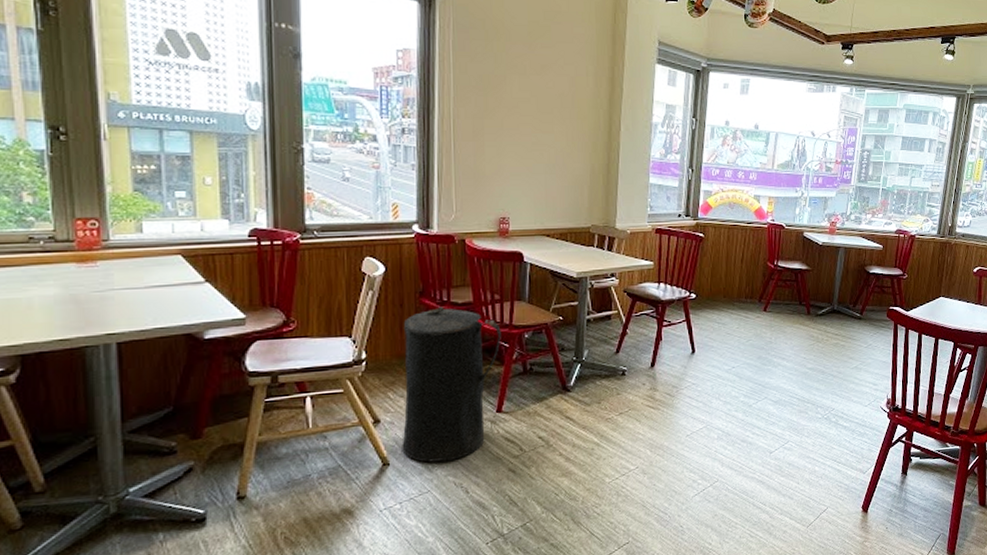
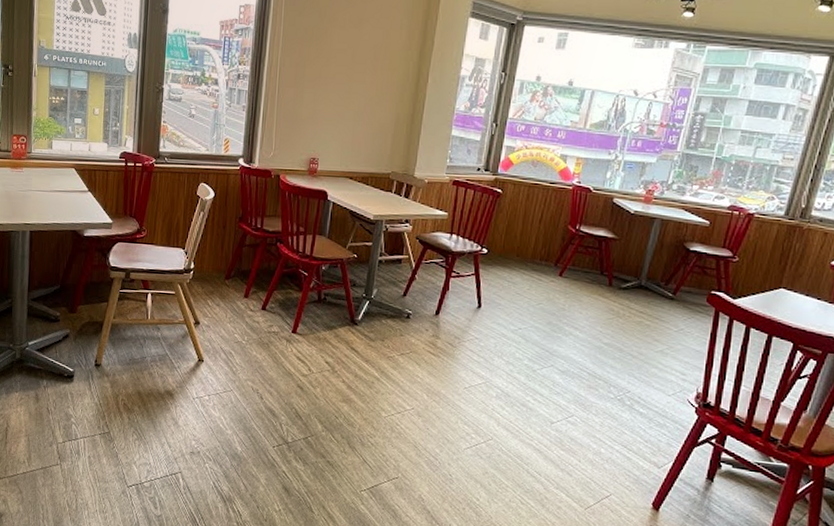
trash can: present [402,306,501,463] -> none [214,232,303,369]

